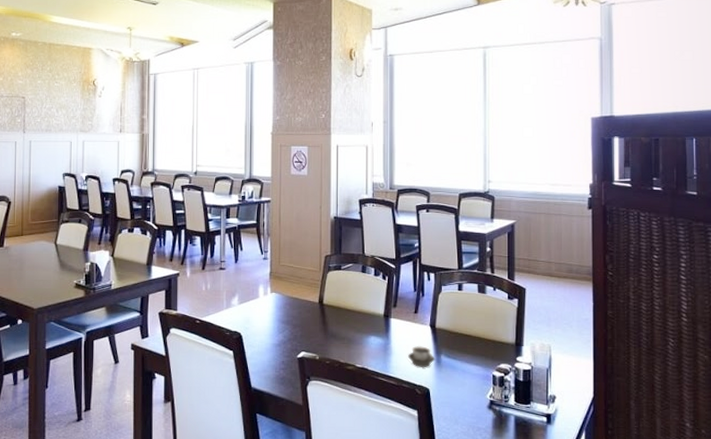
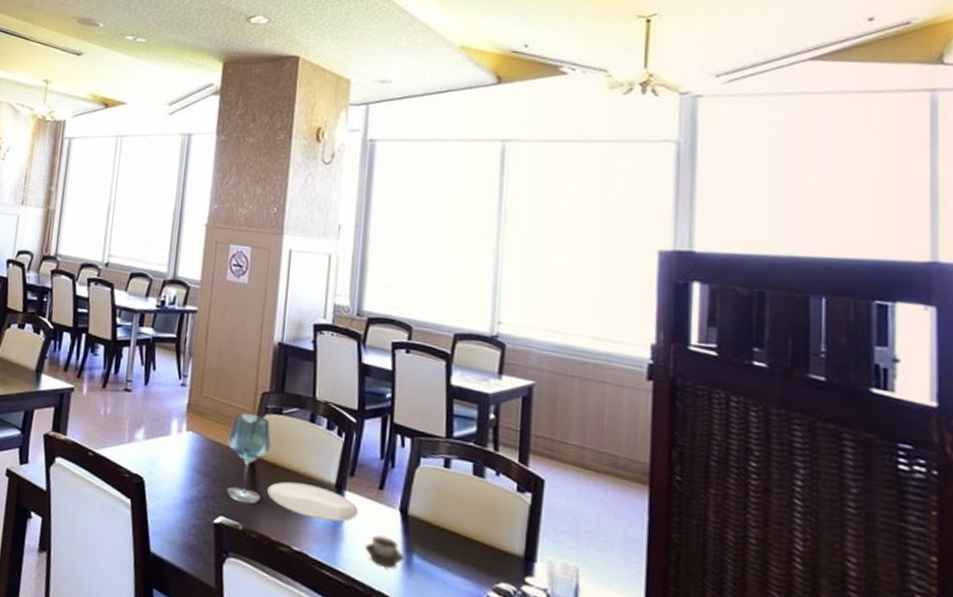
wine glass: none [303,273,335,340] -> present [226,412,272,505]
plate: none [335,318,402,342] -> present [267,481,359,522]

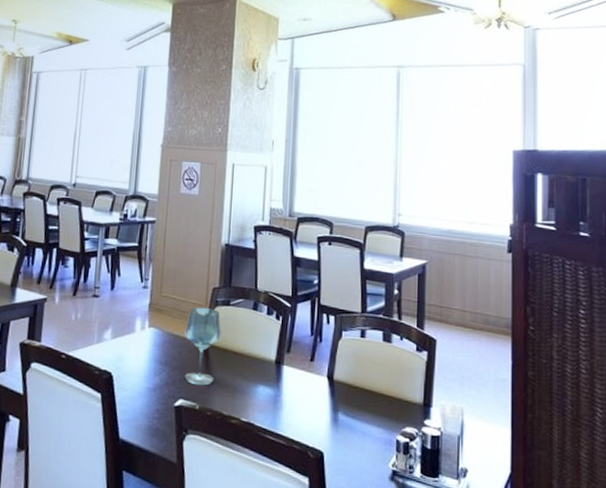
plate: present [267,481,359,522] -> none [219,362,295,393]
cup: present [365,535,405,568] -> none [301,400,332,426]

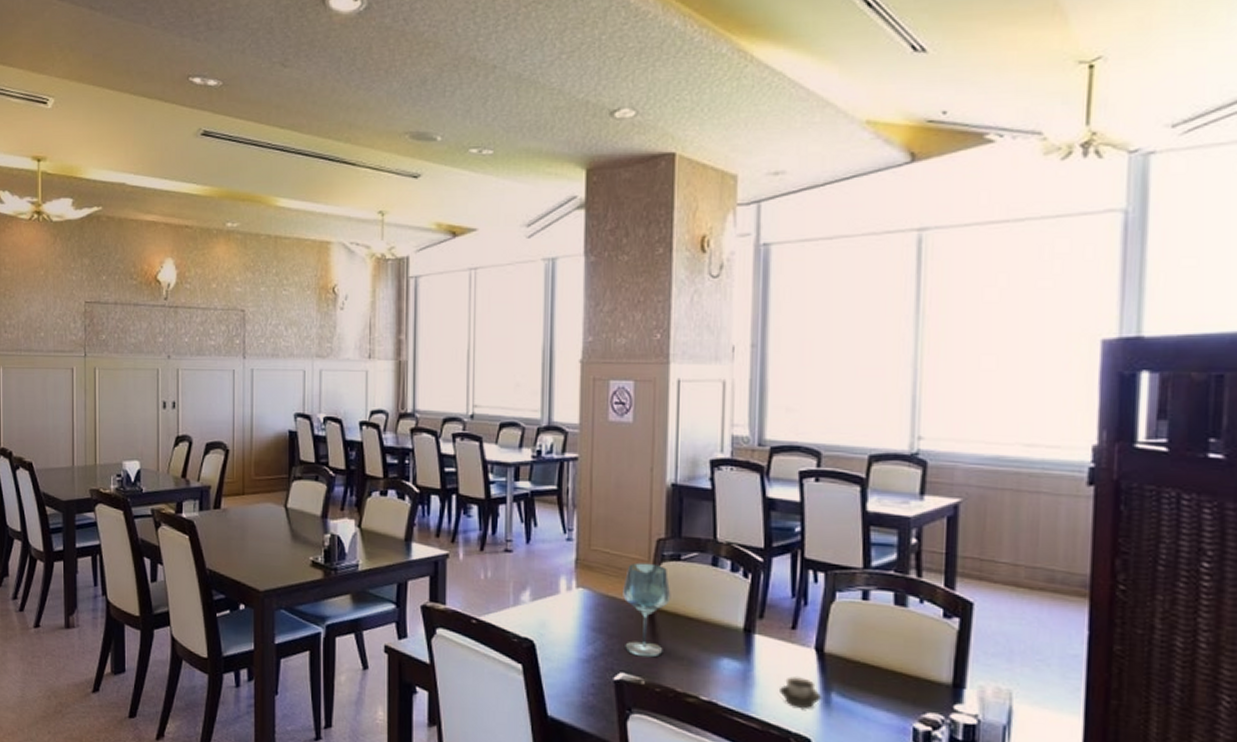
cup: none [301,400,332,426] -> present [780,677,822,708]

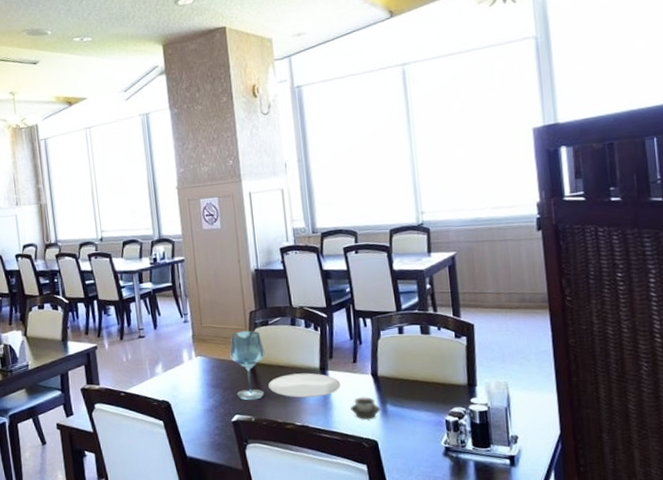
plate: none [670,630,771,668] -> present [268,373,341,398]

